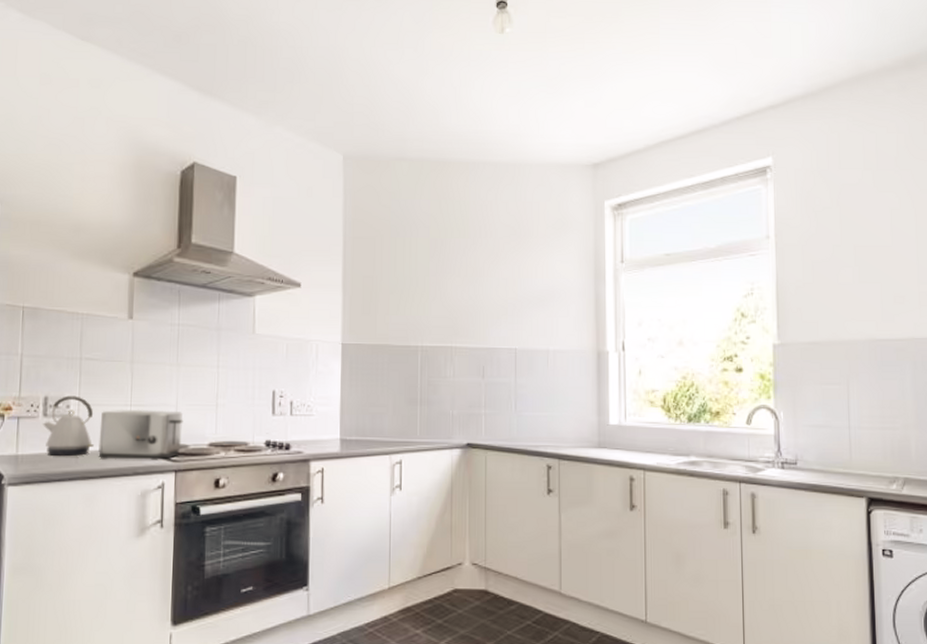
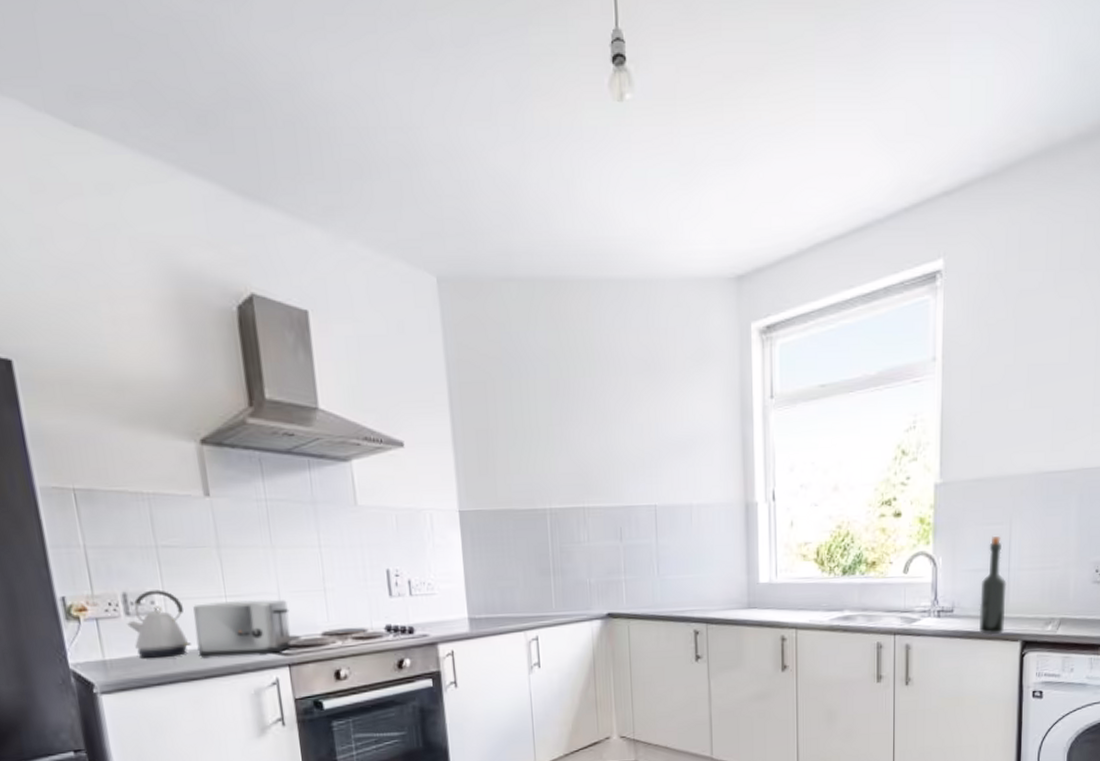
wine bottle: none [822,396,849,490] -> present [979,536,1007,635]

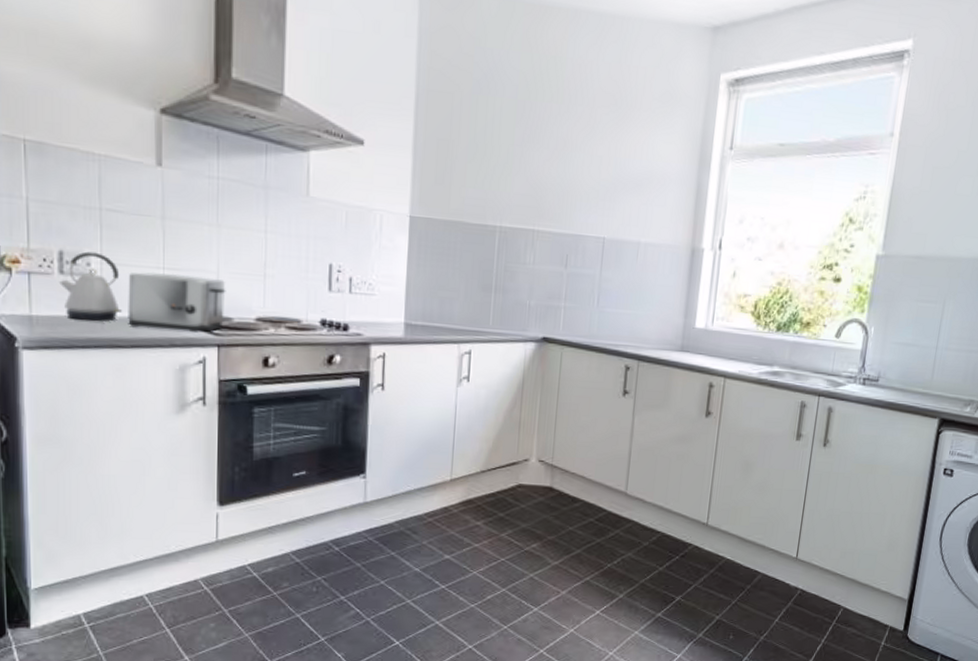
wine bottle: present [979,536,1007,635] -> none [901,314,933,409]

